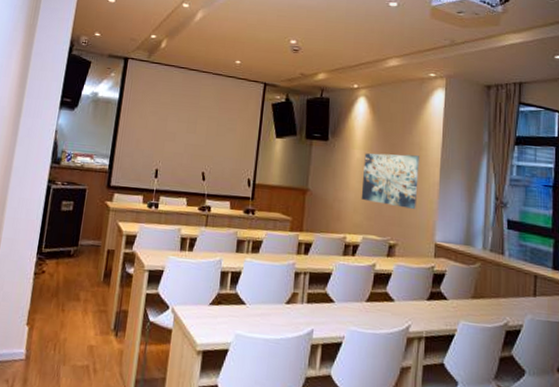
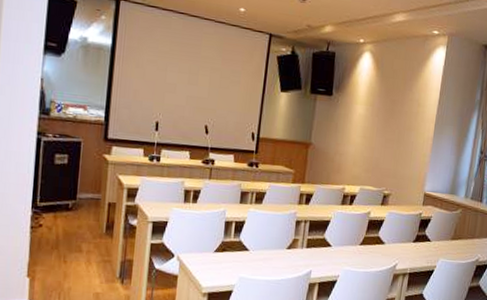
wall art: present [361,153,419,209] -> none [360,109,417,162]

